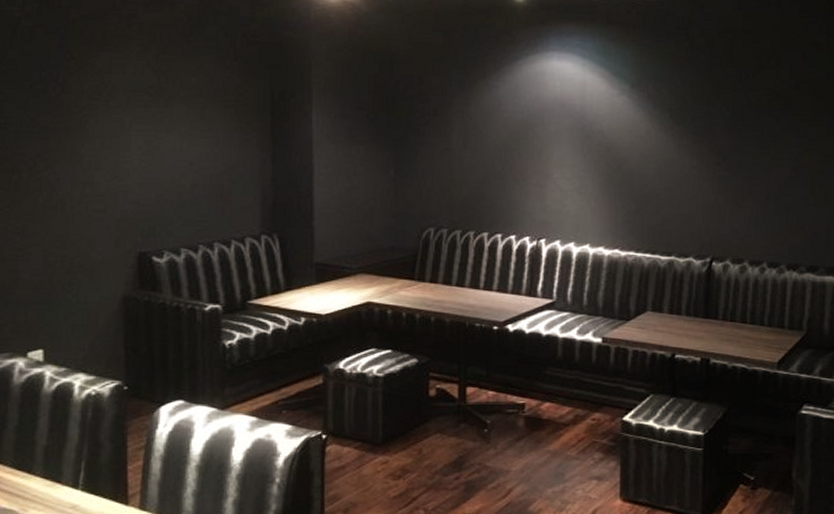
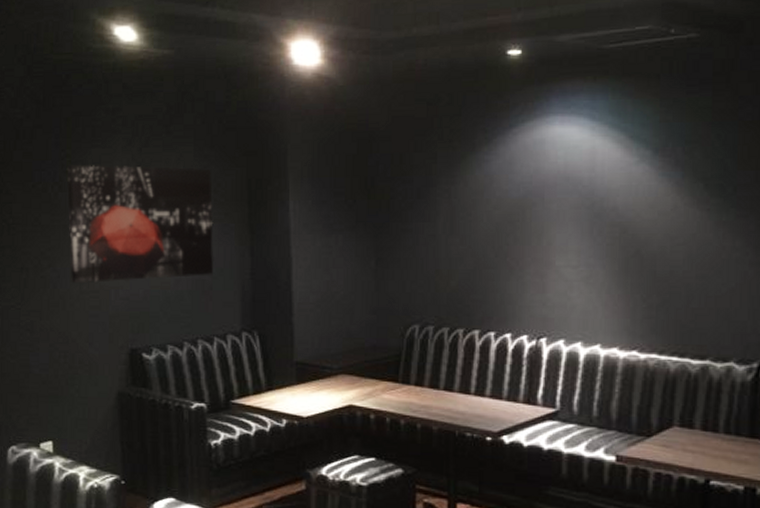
wall art: none [71,66,234,187] -> present [66,164,214,284]

